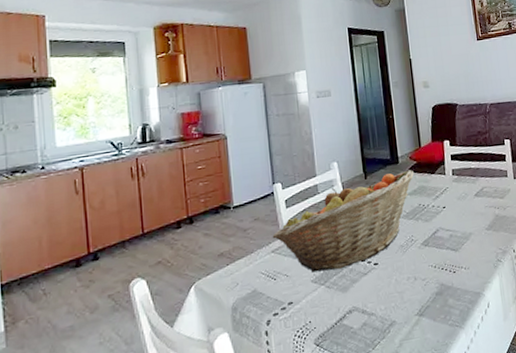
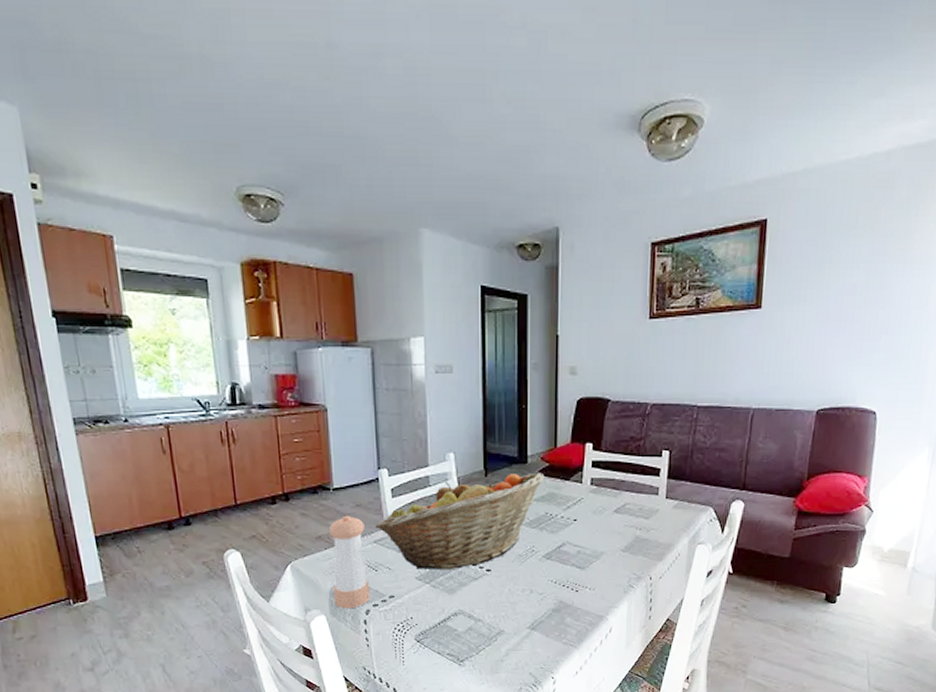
pepper shaker: none [230,229,271,323] -> present [328,515,371,609]

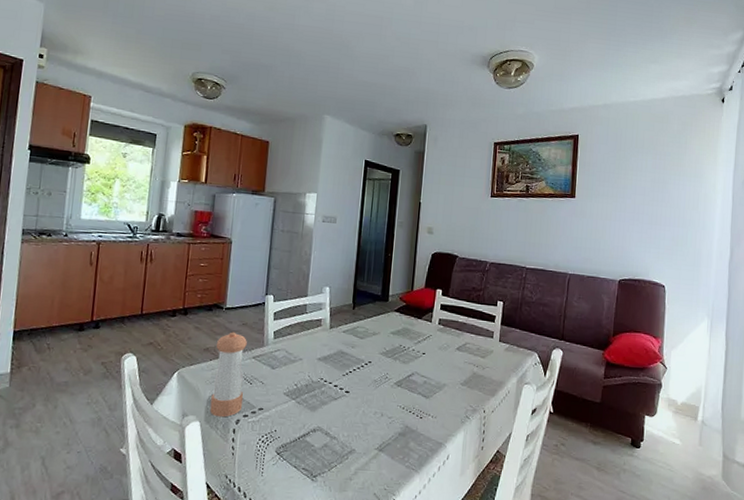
fruit basket: present [375,472,545,570] -> none [256,309,402,389]

